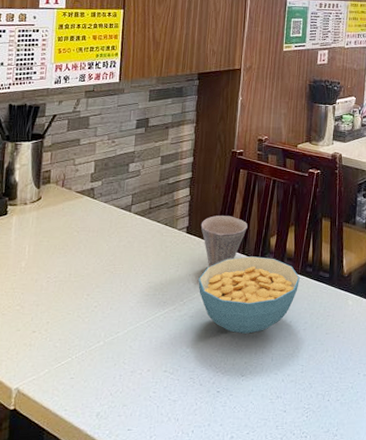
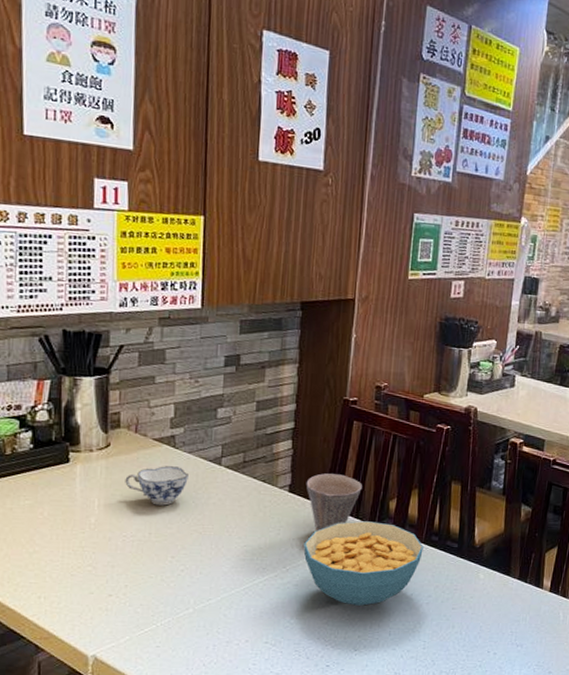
teacup: none [51,214,104,249] -> present [125,466,188,506]

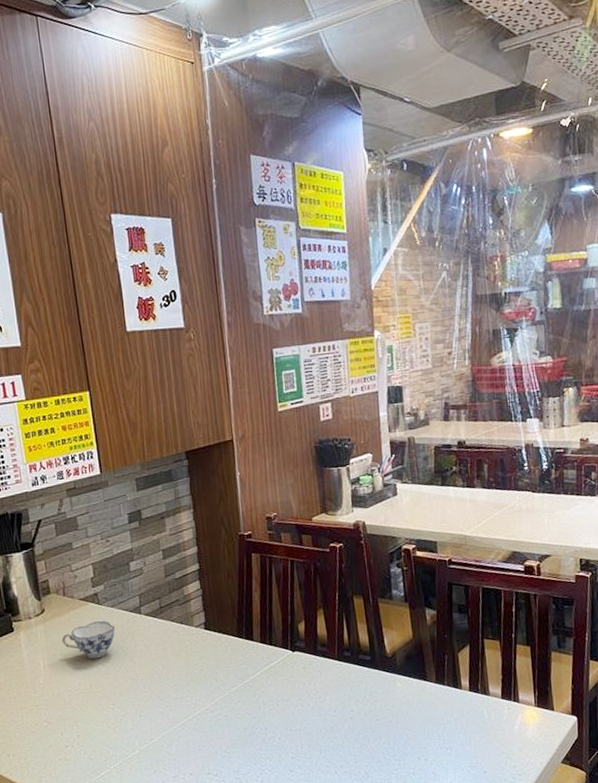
cereal bowl: present [303,521,424,606] -> none [227,646,338,729]
cup: present [306,473,362,532] -> none [218,605,270,663]

